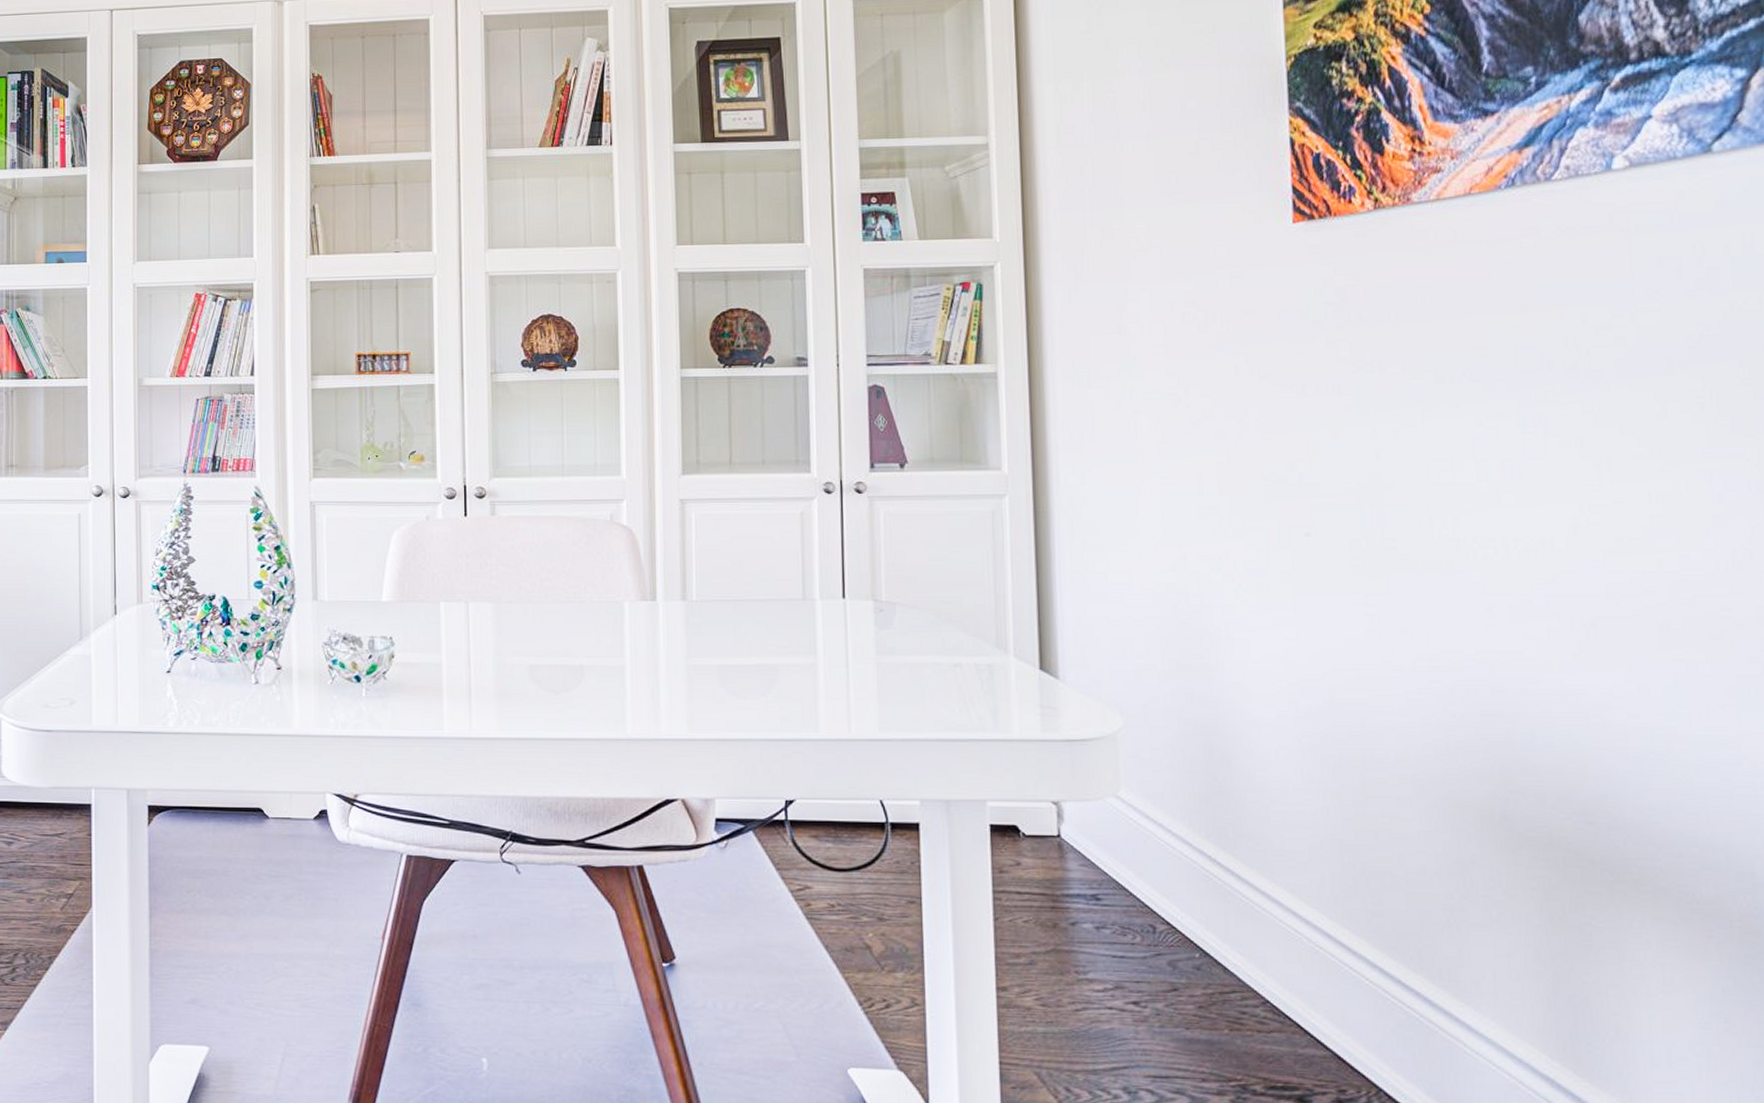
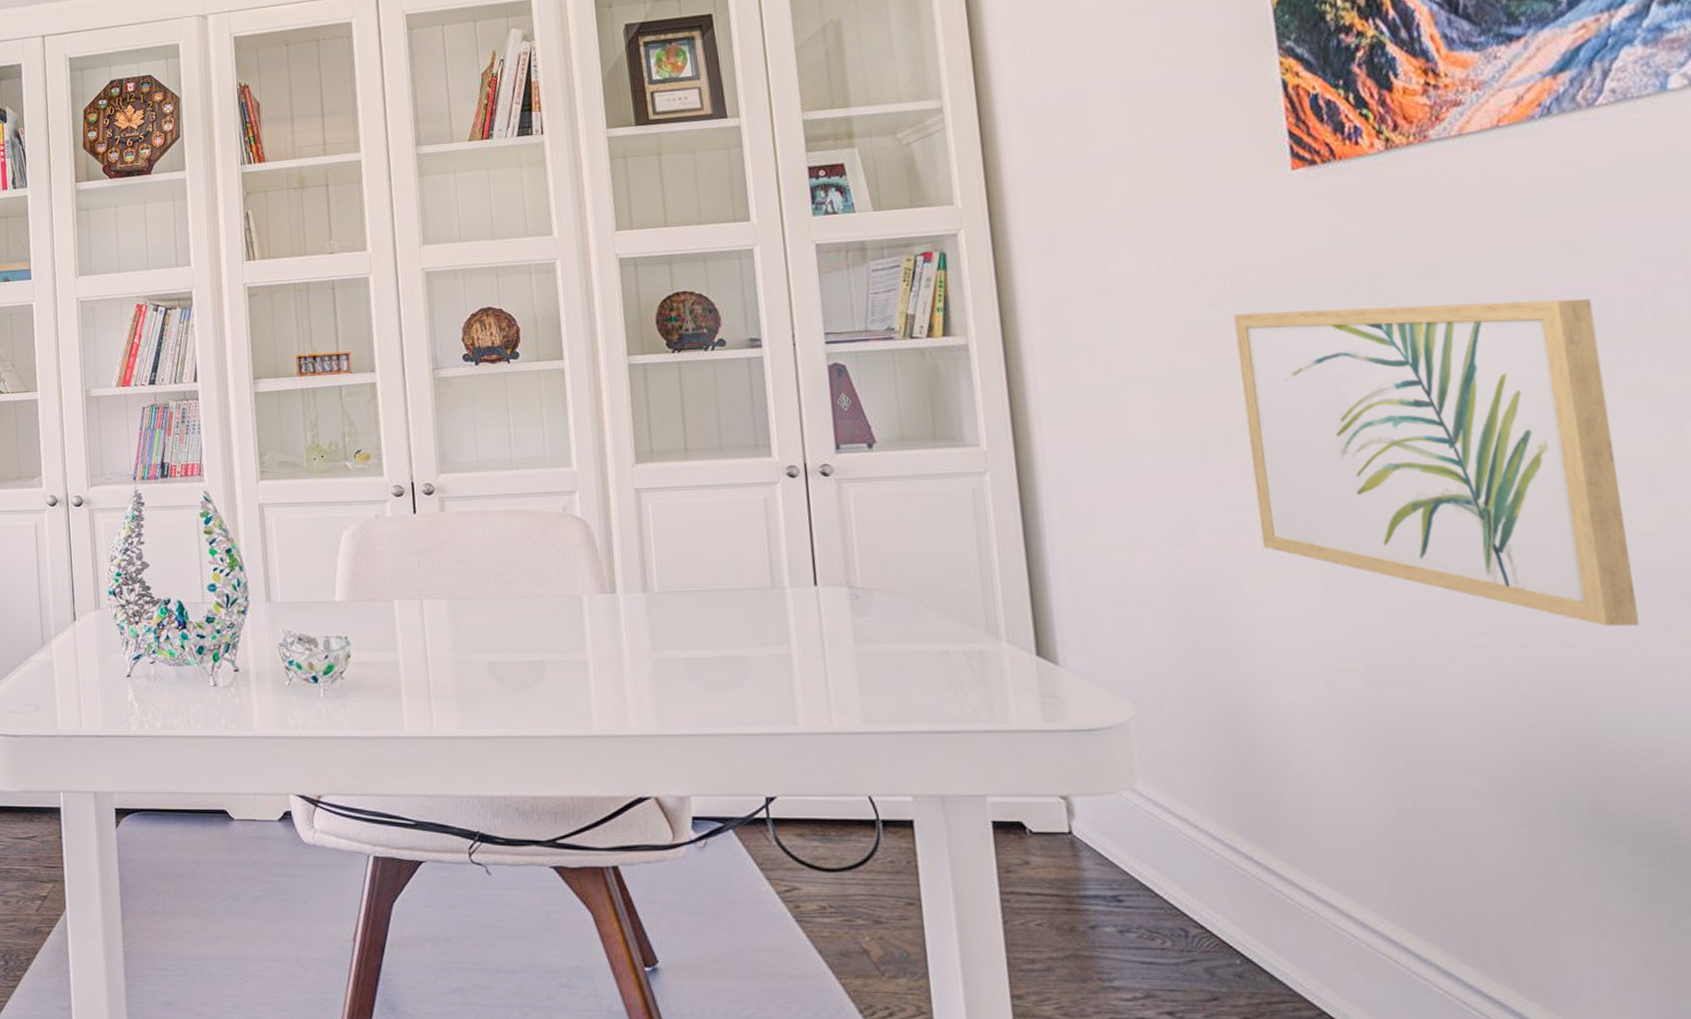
wall art: none [1234,354,1553,653] -> present [1234,298,1639,626]

